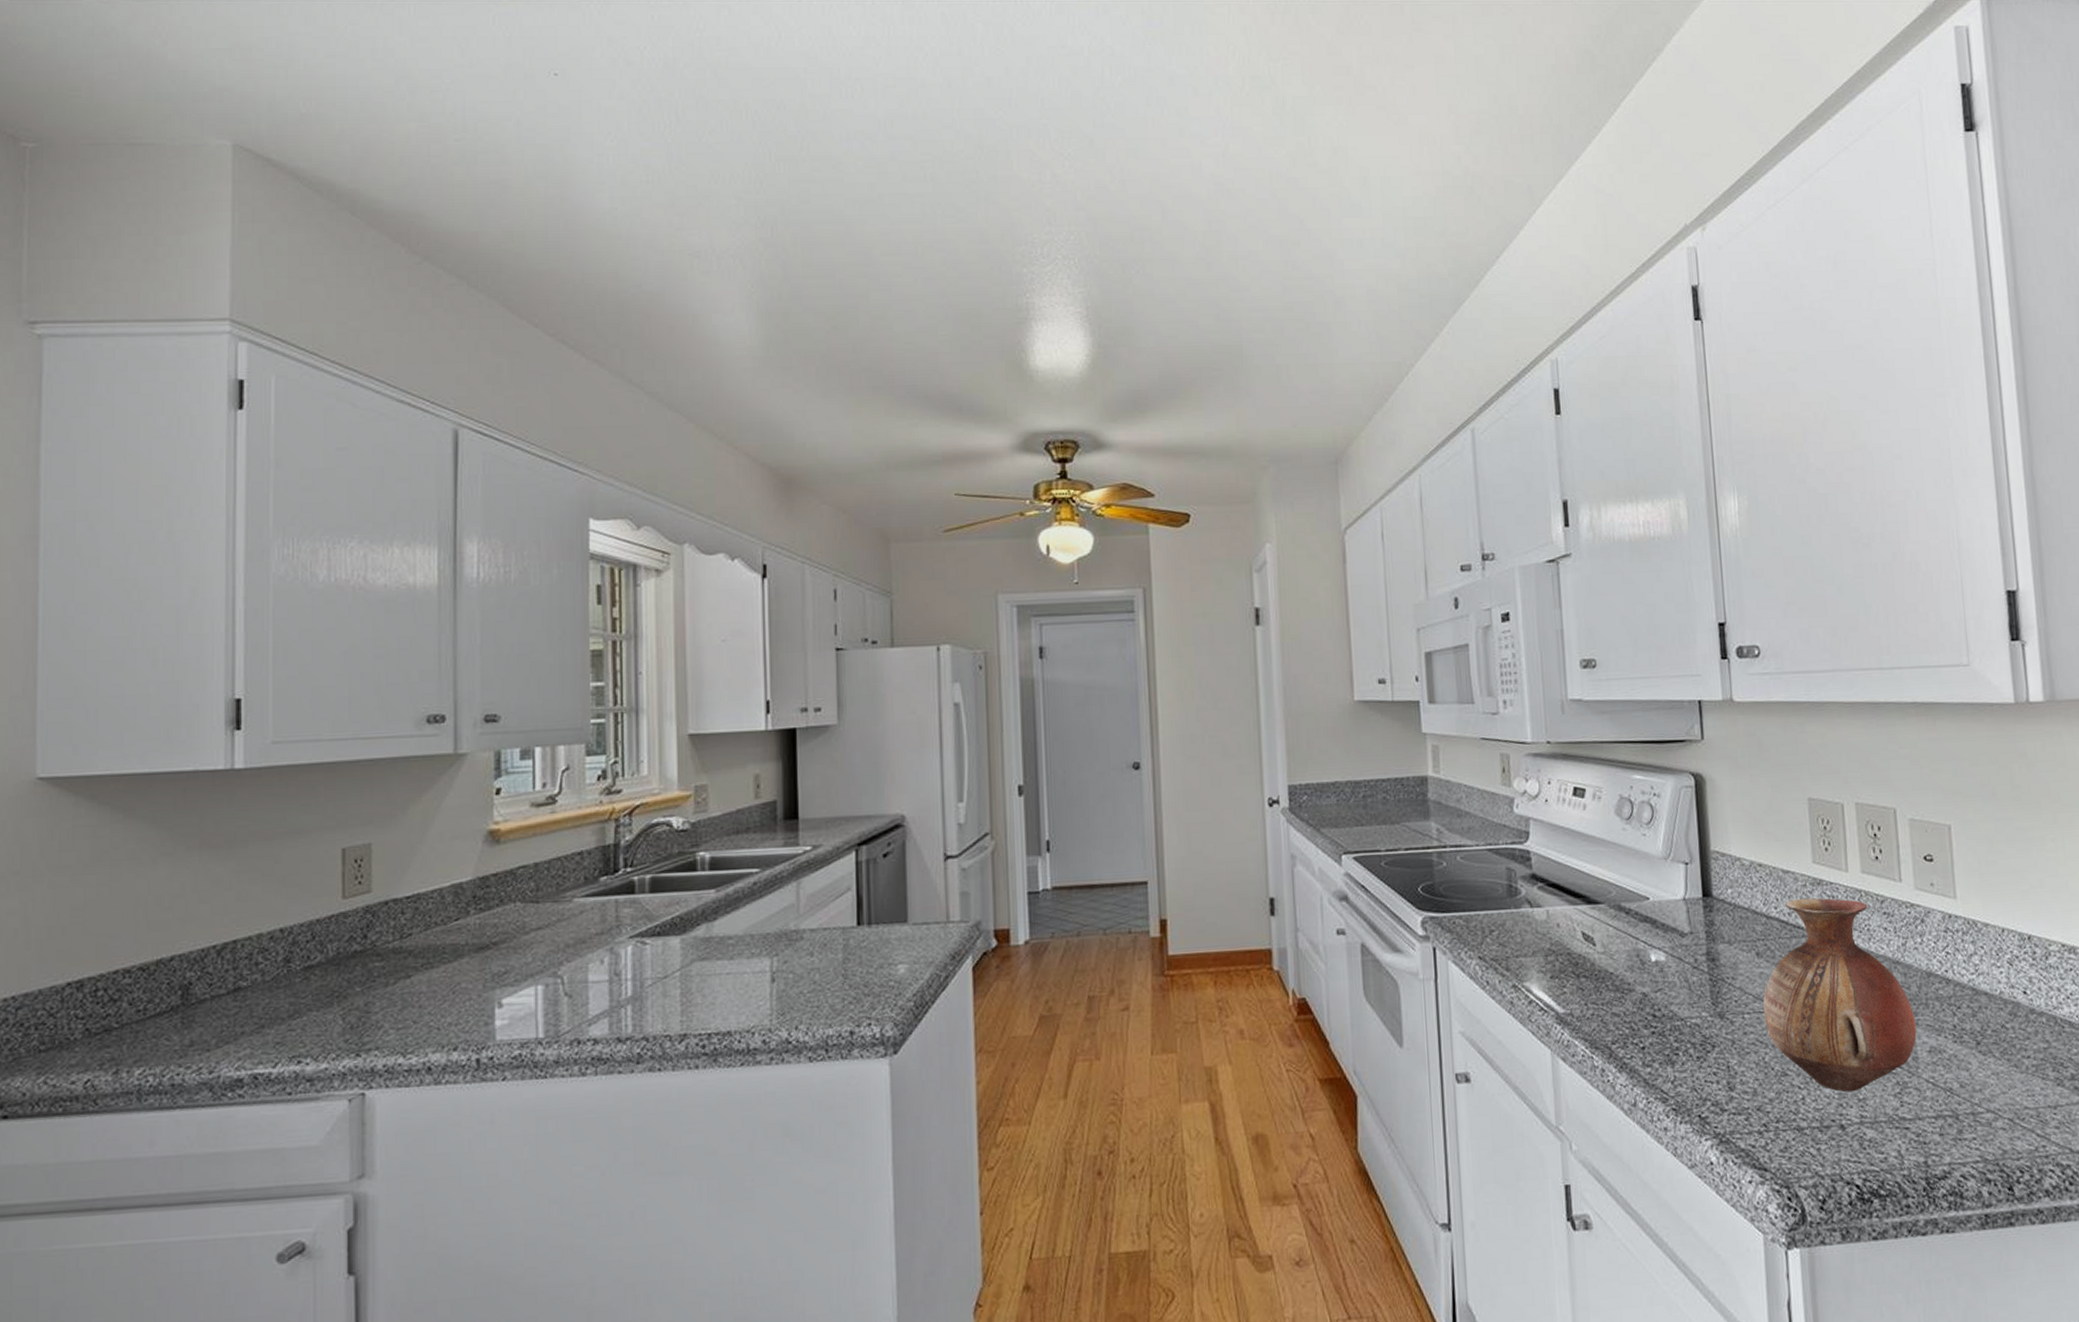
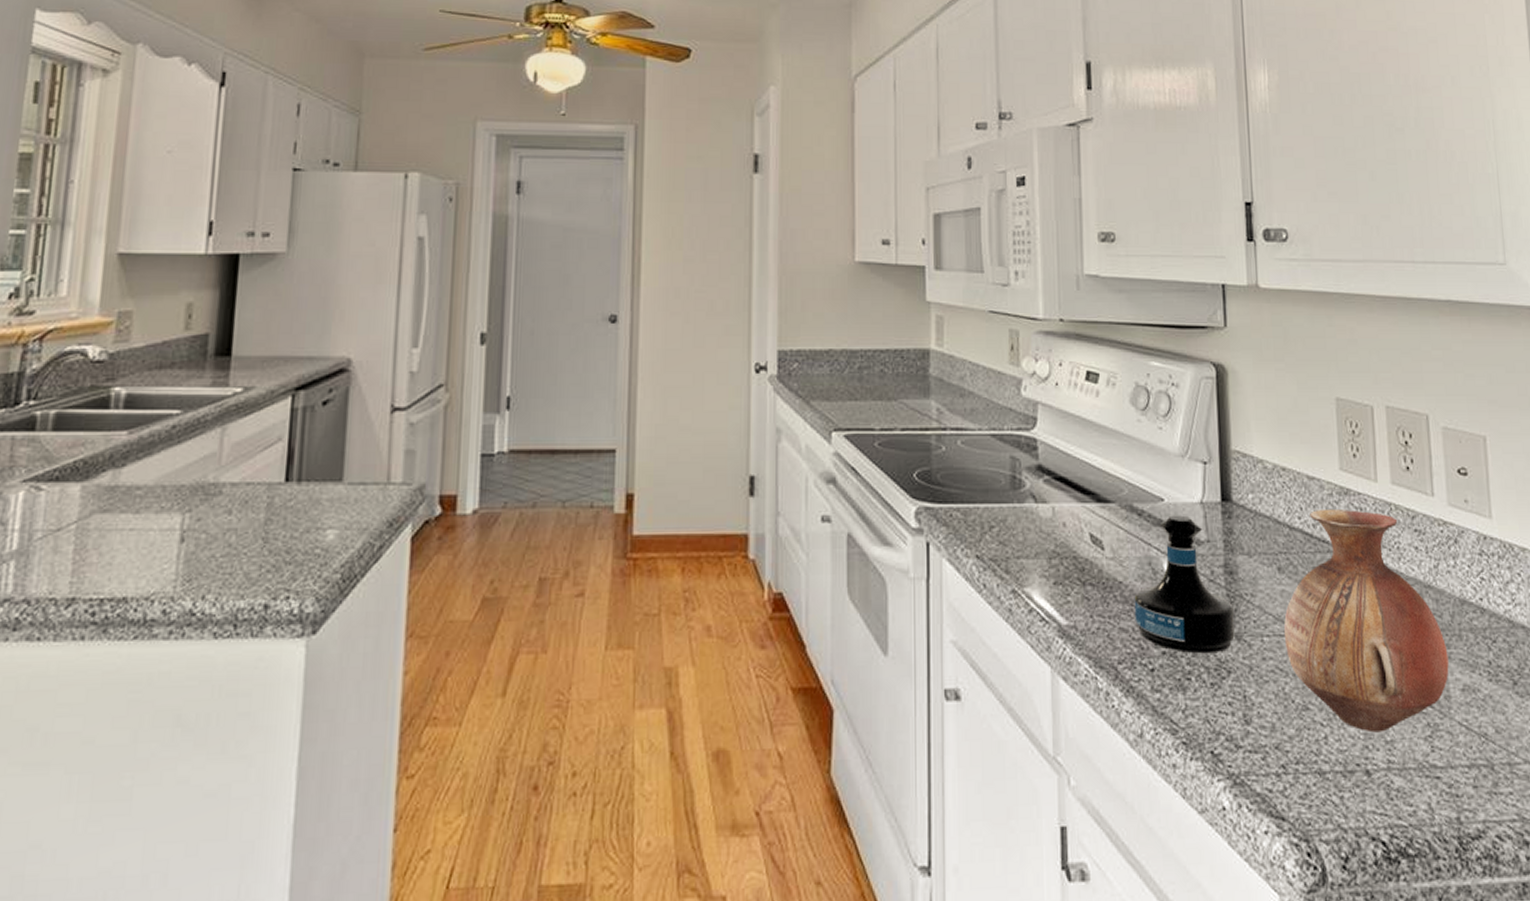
tequila bottle: none [1624,911,1718,1032] -> present [1134,515,1235,654]

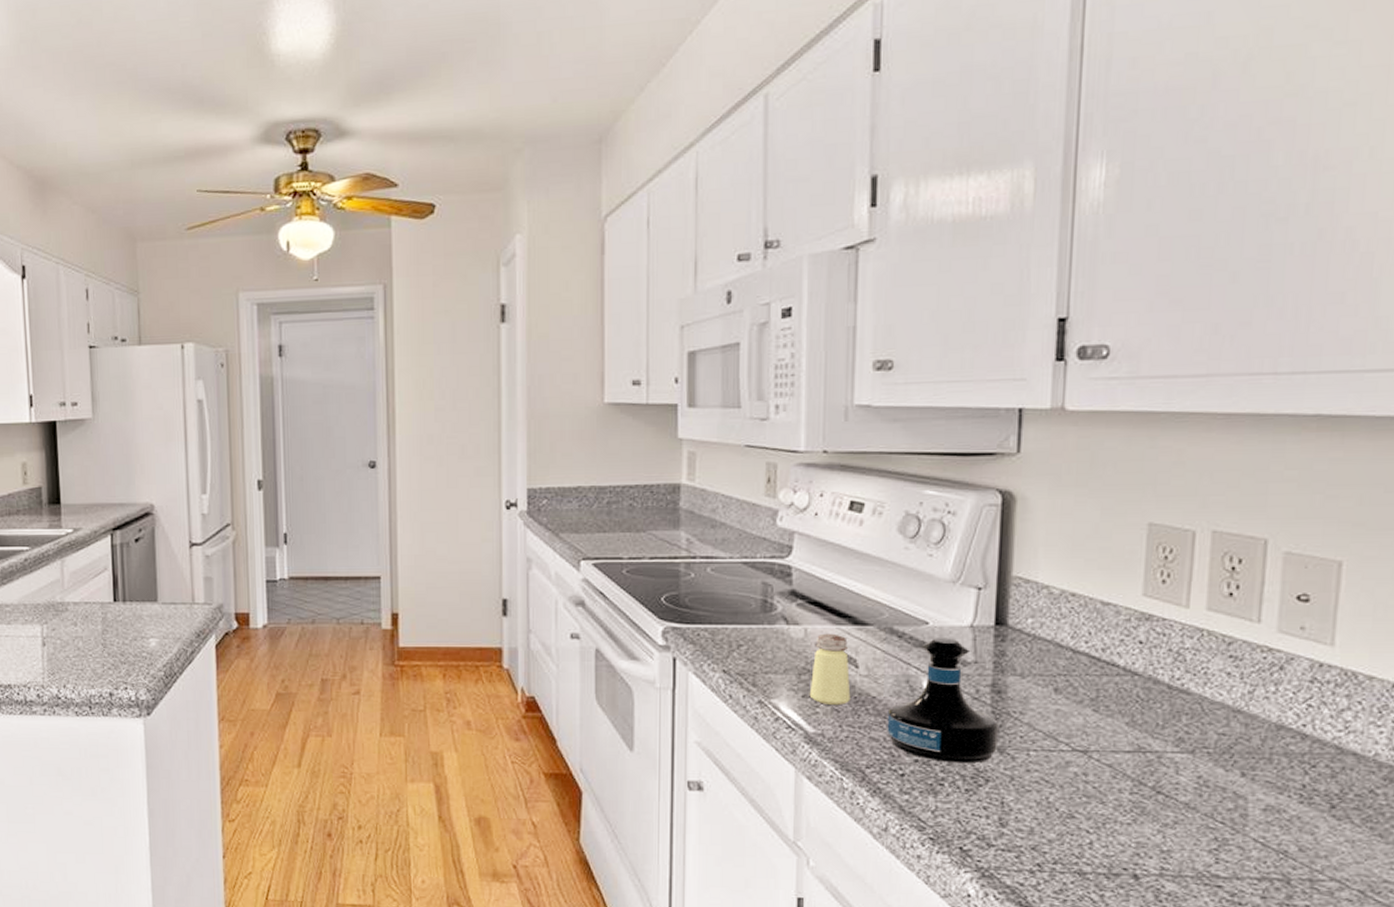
saltshaker: none [1060,512,1099,593] -> present [809,633,851,706]
vase: present [1283,510,1449,733] -> none [1054,635,1252,843]

